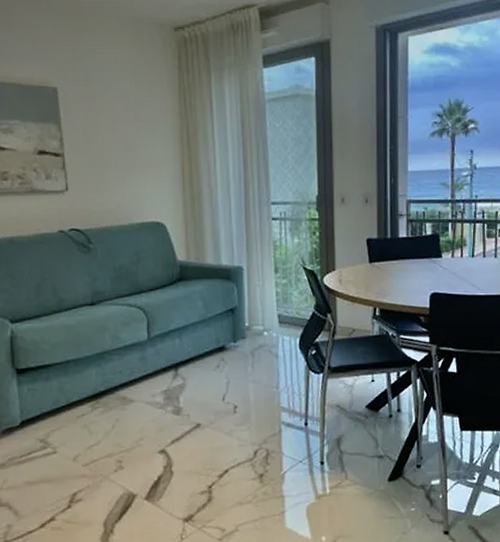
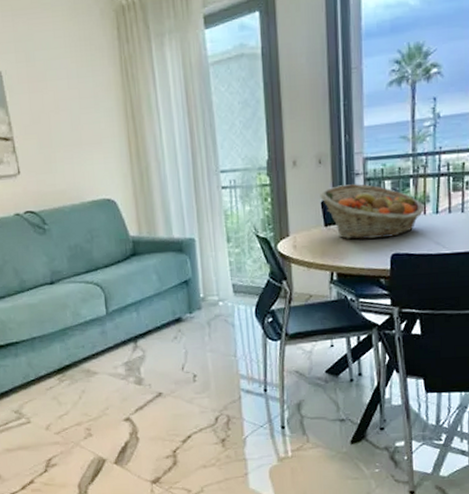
fruit basket: none [366,224,461,277] -> present [320,184,424,240]

